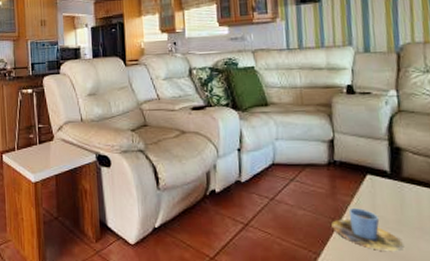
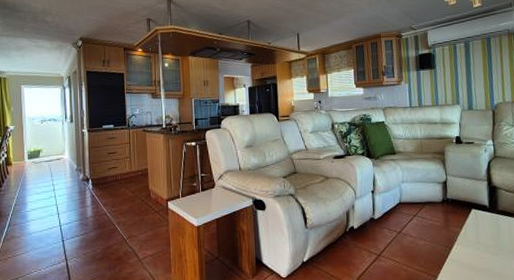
cup: present [331,208,403,252] -> none [446,237,500,272]

